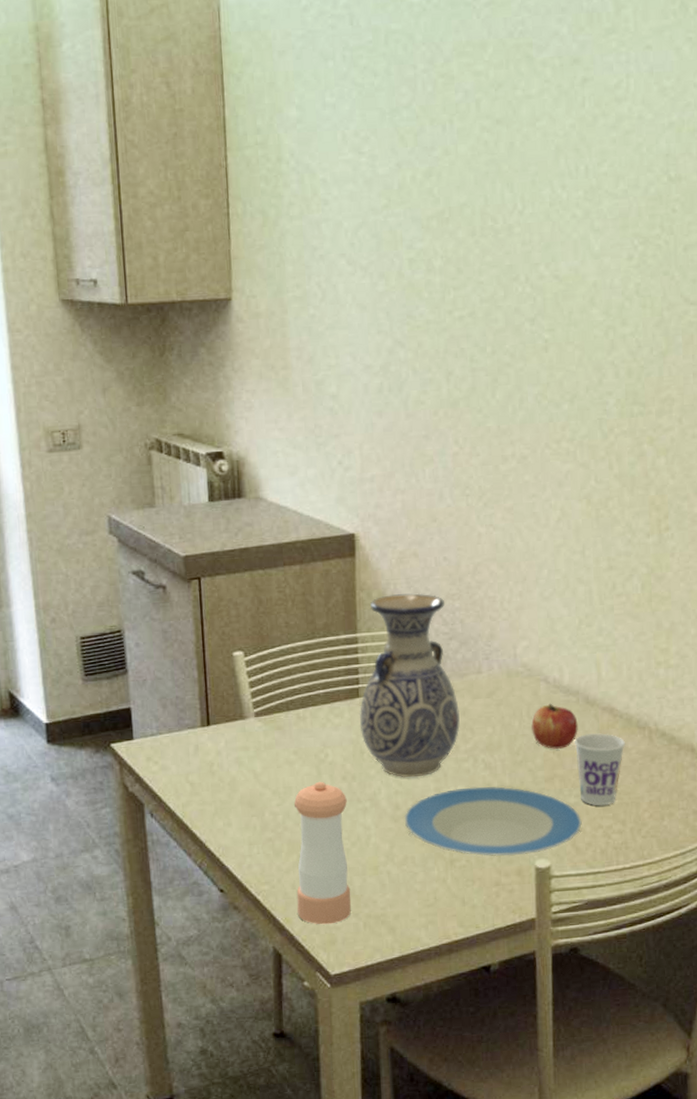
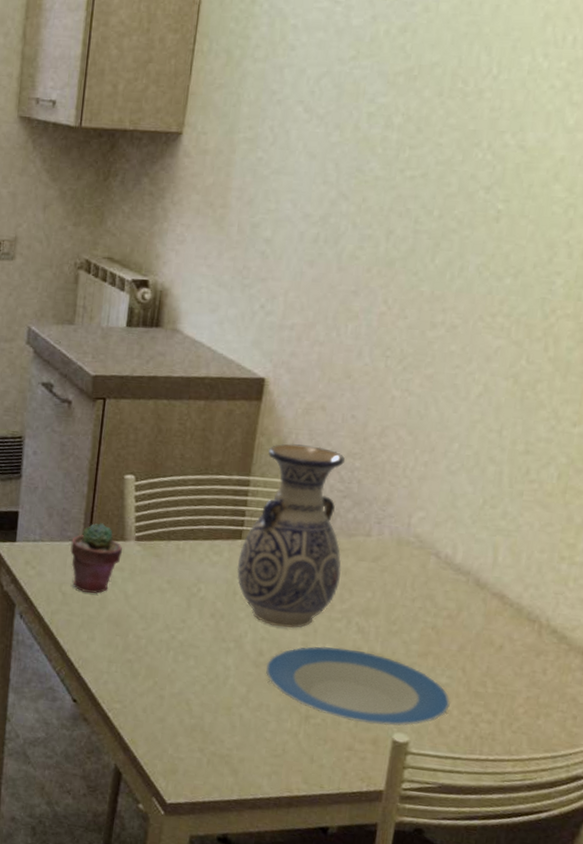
potted succulent: none [190,705,244,778] -> present [70,523,122,594]
pepper shaker: present [294,781,351,925] -> none [144,613,212,755]
apple: present [531,703,578,749] -> none [413,578,464,627]
cup: present [575,733,625,805] -> none [453,616,511,692]

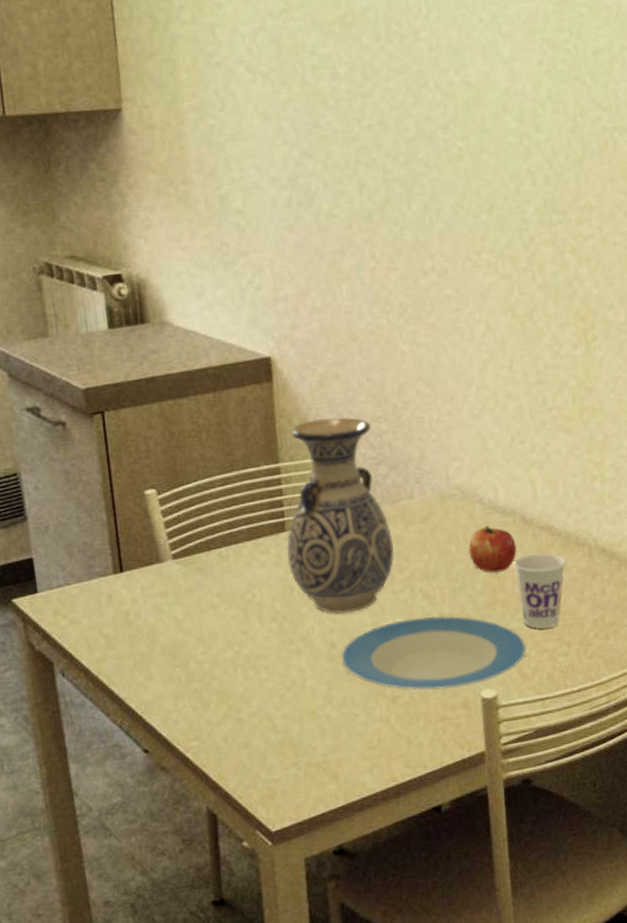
potted succulent: present [70,523,122,594] -> none [101,549,162,630]
apple: none [413,578,464,627] -> present [468,525,517,573]
cup: none [453,616,511,692] -> present [514,553,566,629]

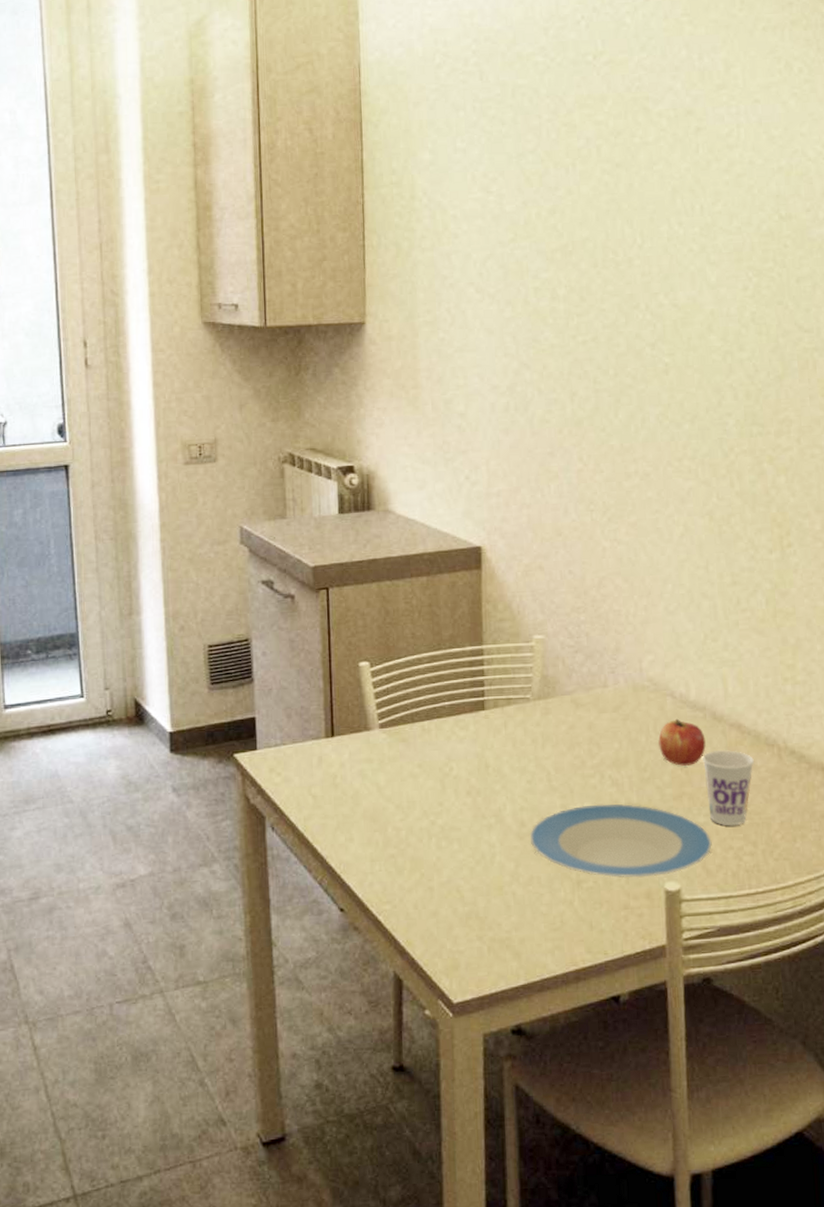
vase: present [287,417,394,615] -> none [485,606,586,794]

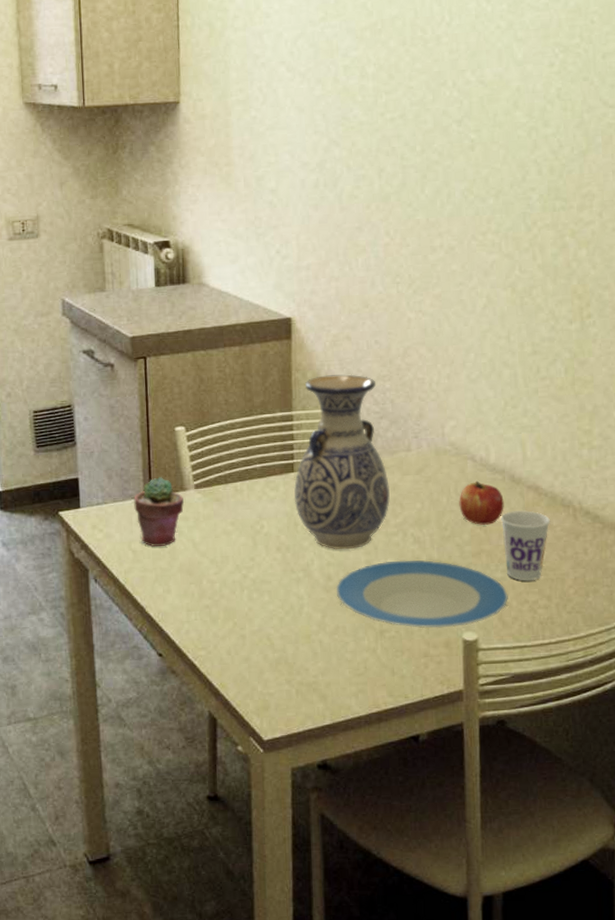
potted succulent: none [314,716,368,791] -> present [134,477,184,546]
vase: none [485,606,586,794] -> present [294,374,390,550]

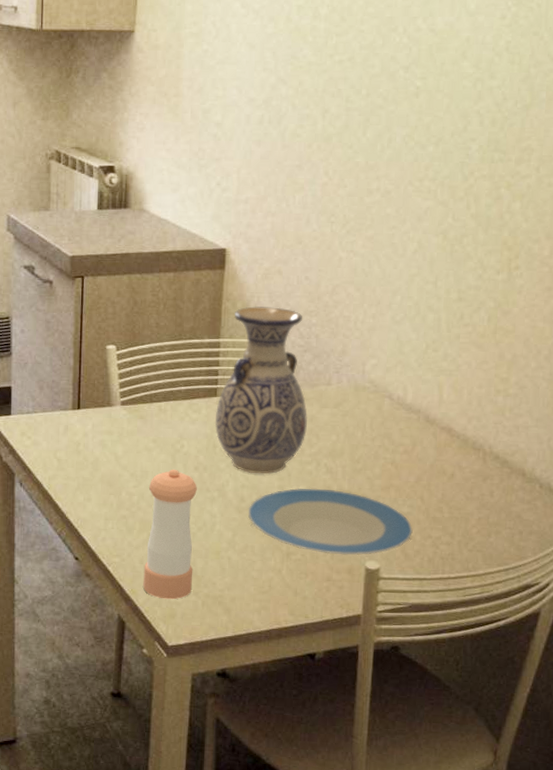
potted succulent: present [134,477,184,546] -> none [62,392,109,457]
pepper shaker: none [231,551,284,691] -> present [143,469,197,600]
apple: present [459,480,504,525] -> none [373,418,417,461]
cup: present [501,510,550,581] -> none [413,450,460,517]

